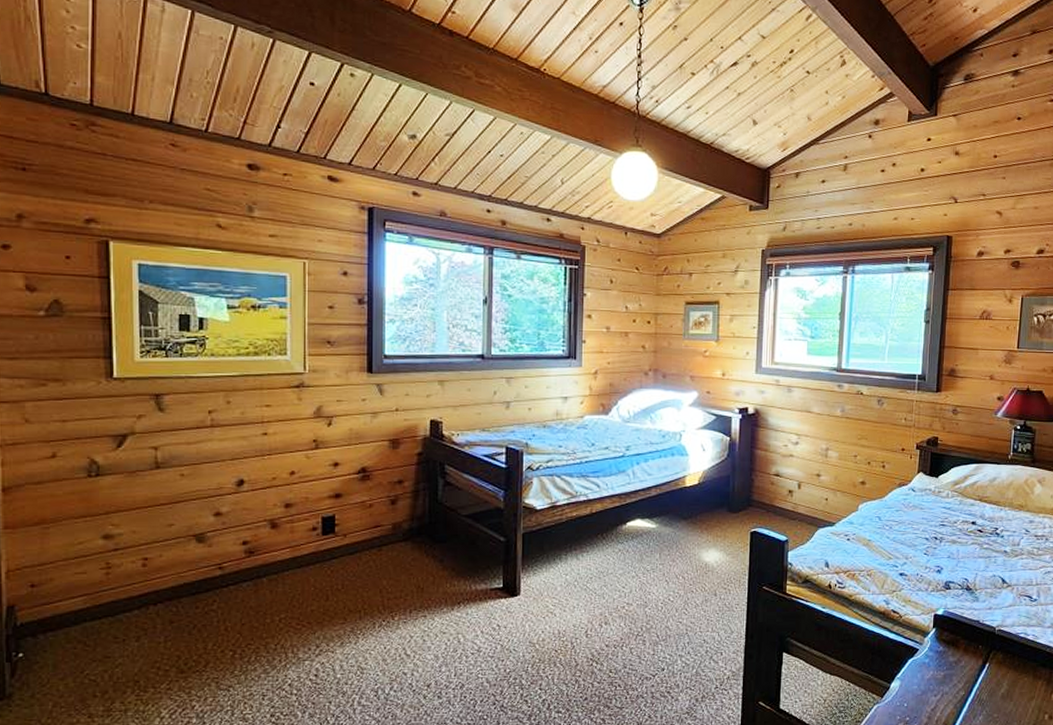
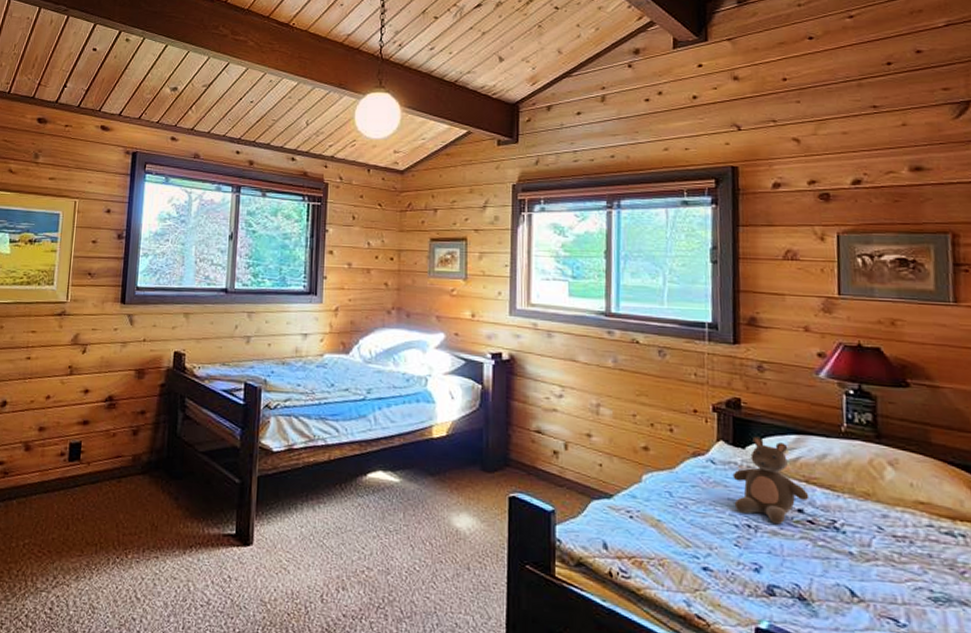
stuffed bear: none [926,467,981,535] -> present [732,436,810,525]

